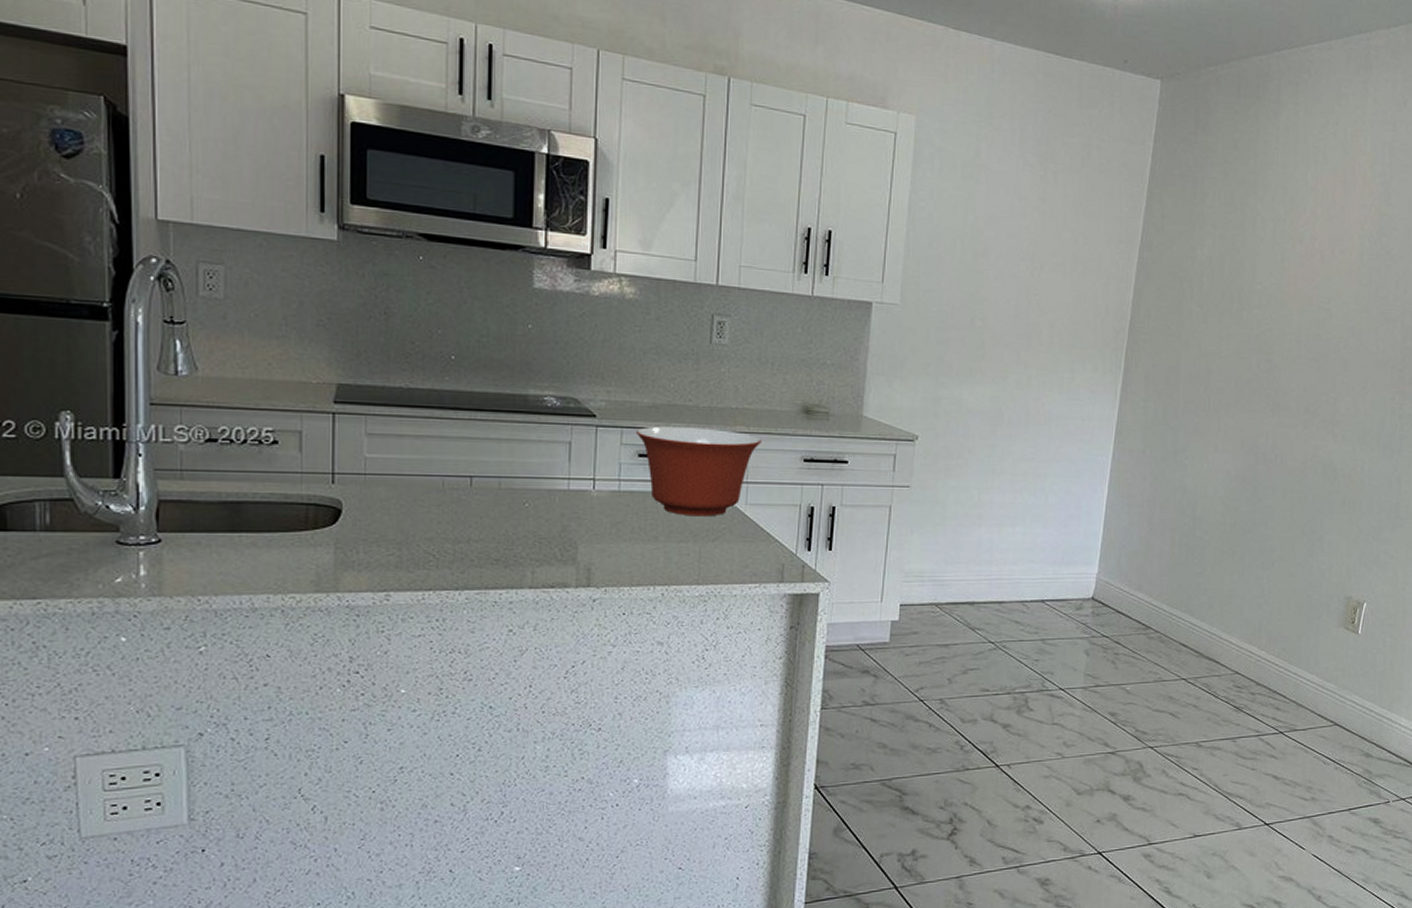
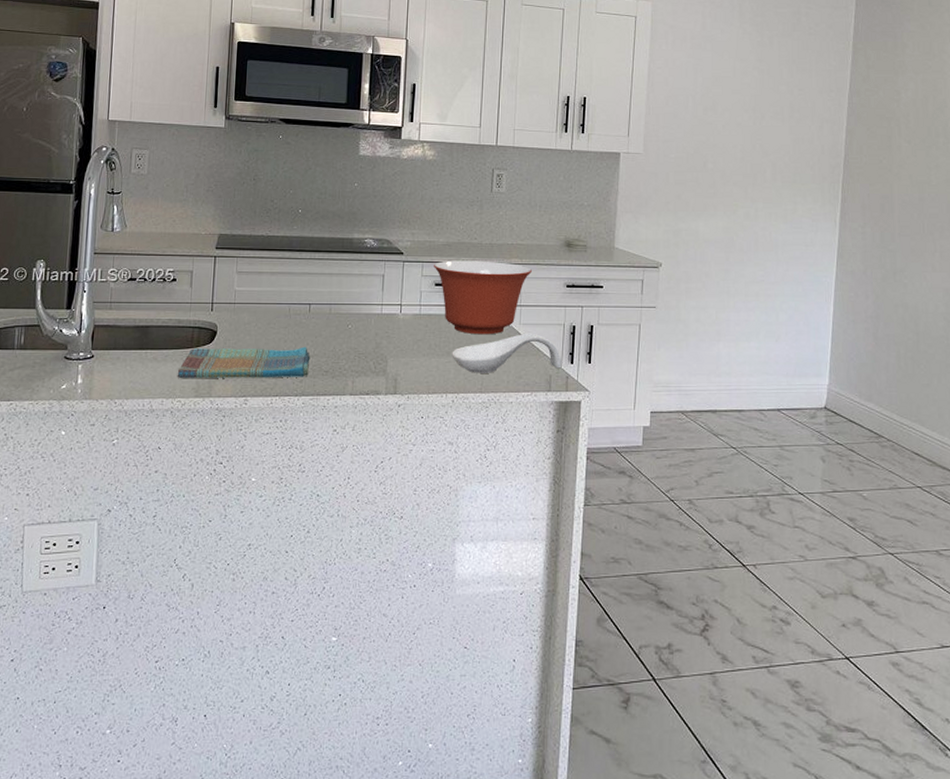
dish towel: none [287,529,475,568] -> present [177,346,311,378]
spoon rest: none [660,514,797,562] -> present [452,333,562,373]

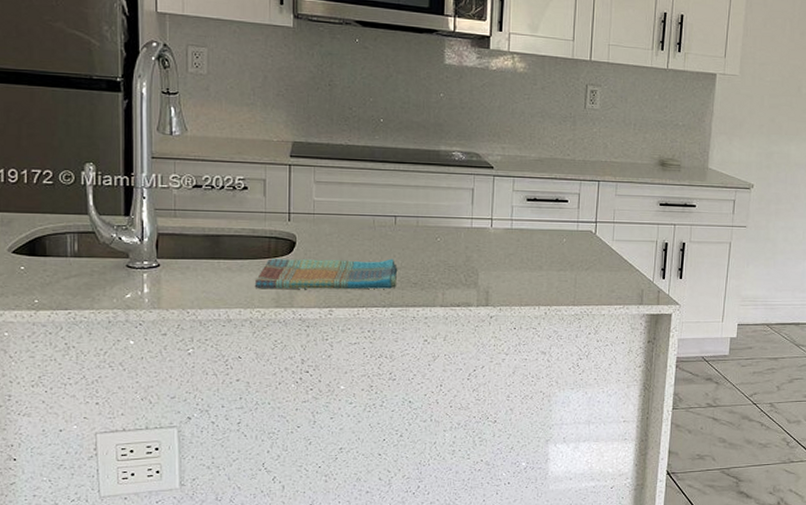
mixing bowl: present [434,260,532,335] -> none [525,176,625,250]
spoon rest: present [452,333,562,373] -> none [544,249,654,287]

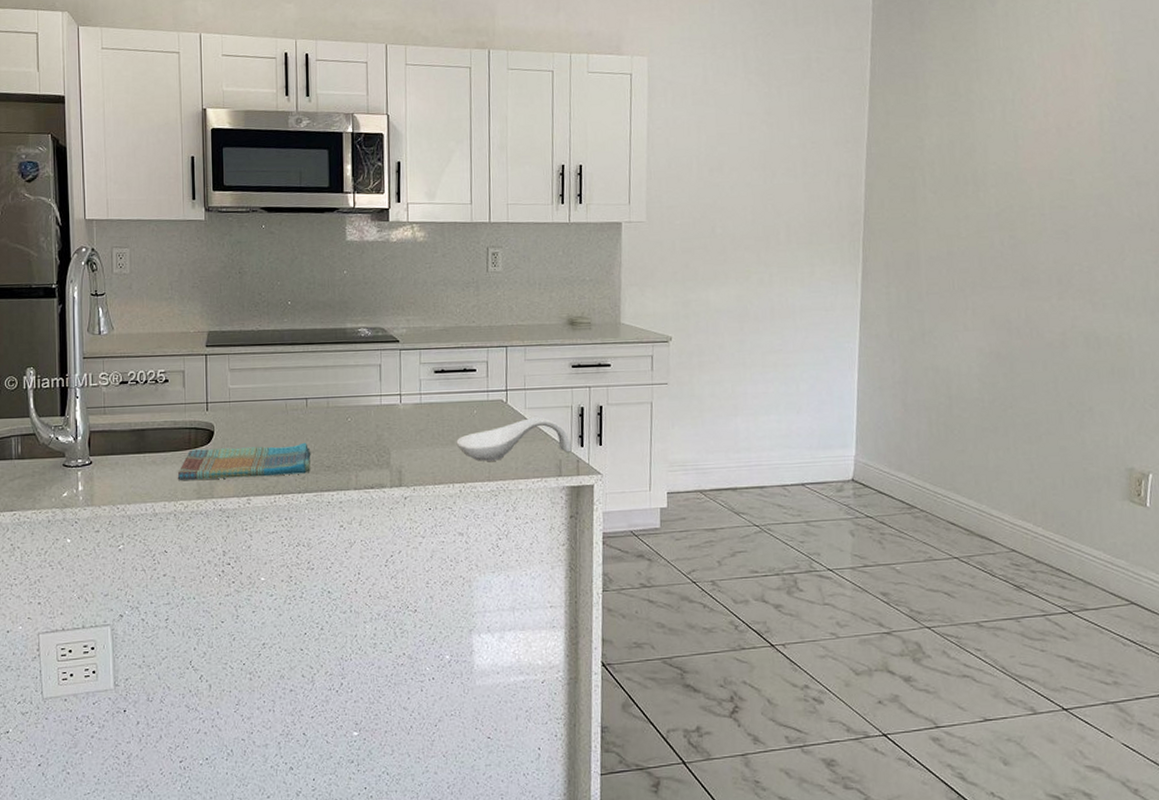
spoon rest: none [544,249,654,287] -> present [456,417,572,461]

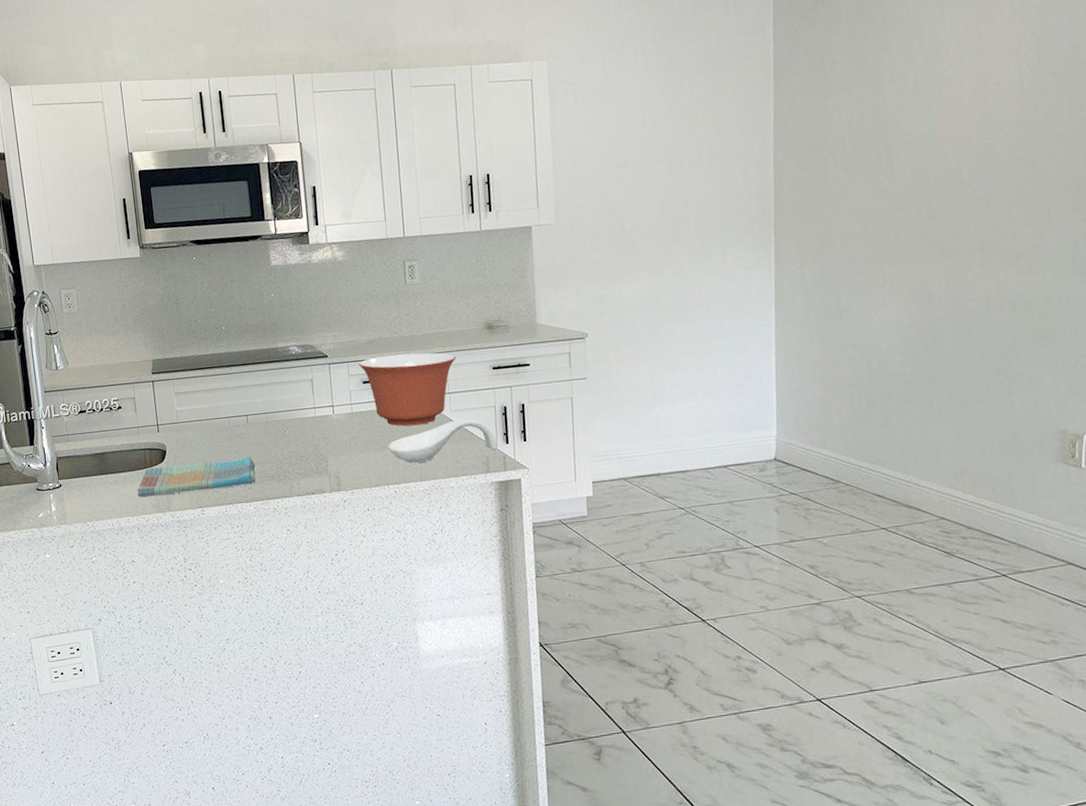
mixing bowl: none [432,344,535,422] -> present [359,352,456,426]

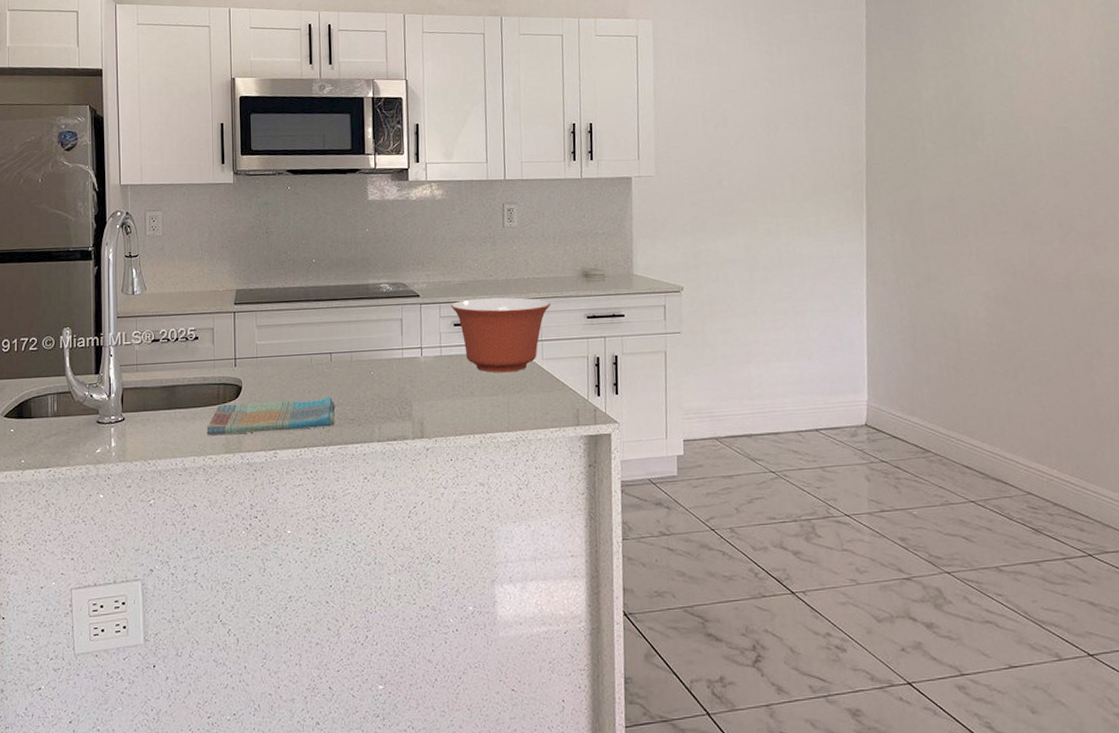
spoon rest: present [388,418,498,463] -> none [476,367,589,412]

